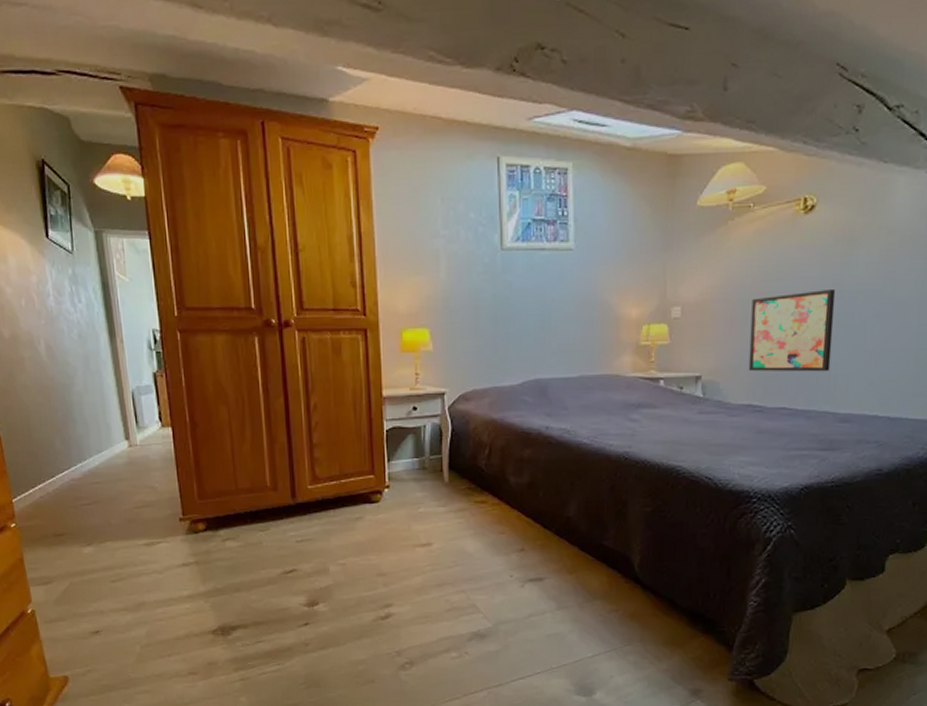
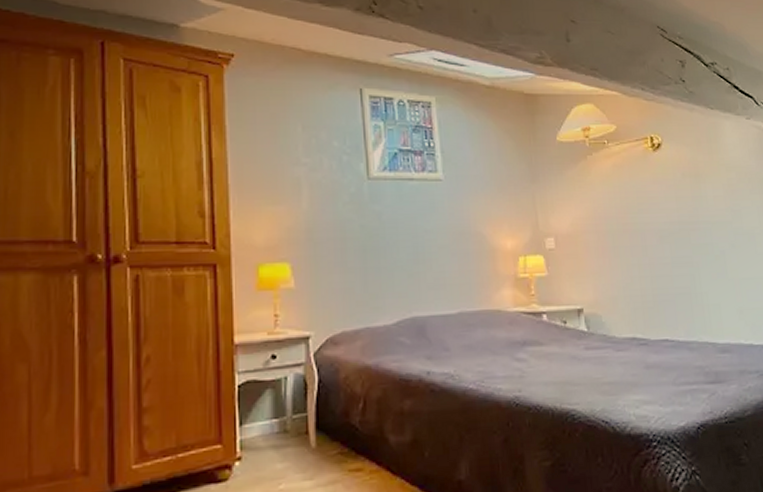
wall art: present [748,290,836,372] -> none [620,221,702,303]

